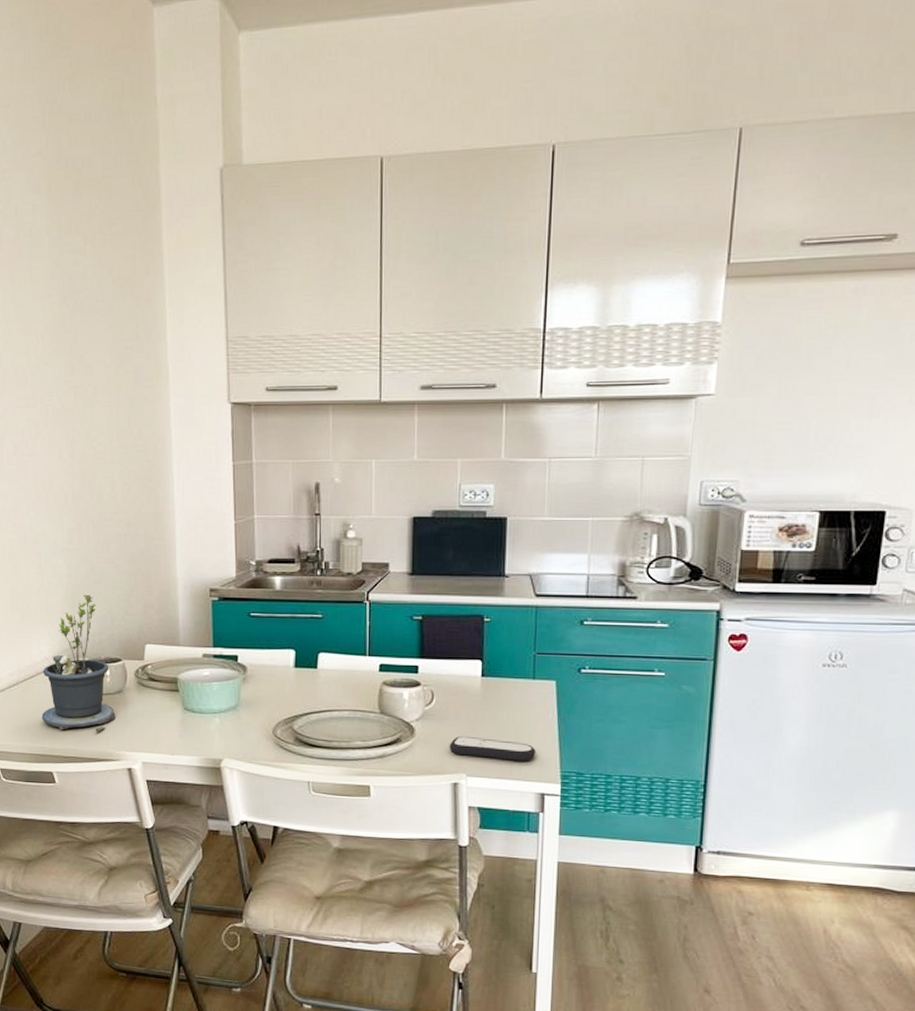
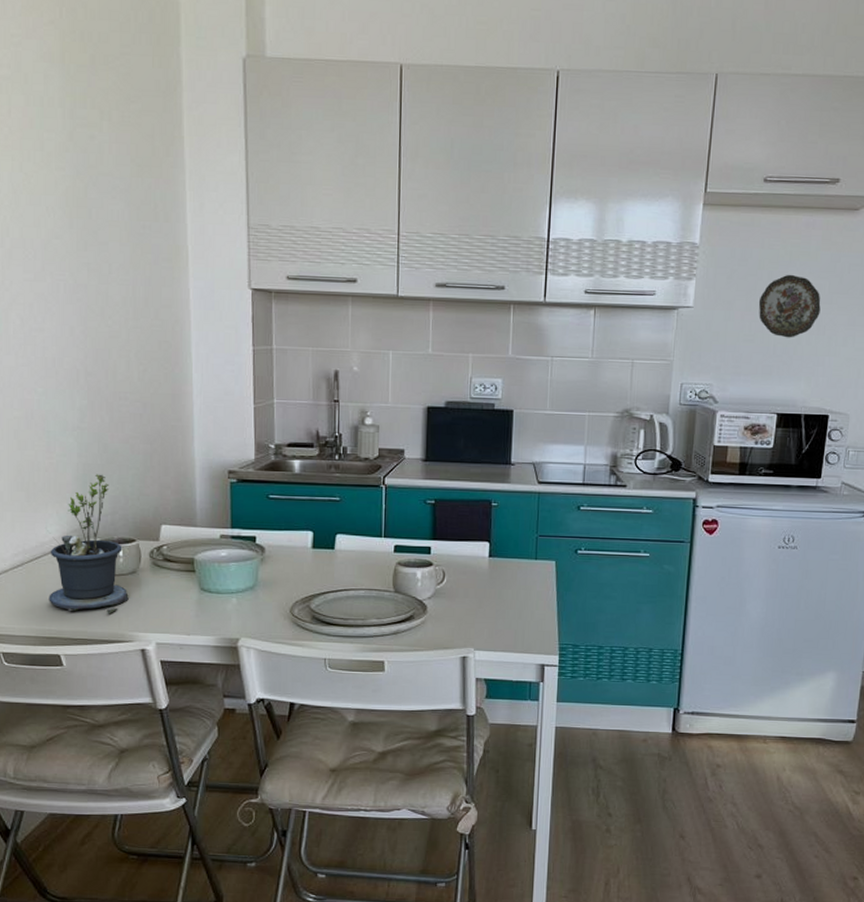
remote control: present [449,735,536,761] -> none [458,612,538,635]
decorative plate: none [795,349,875,424] -> present [758,274,821,338]

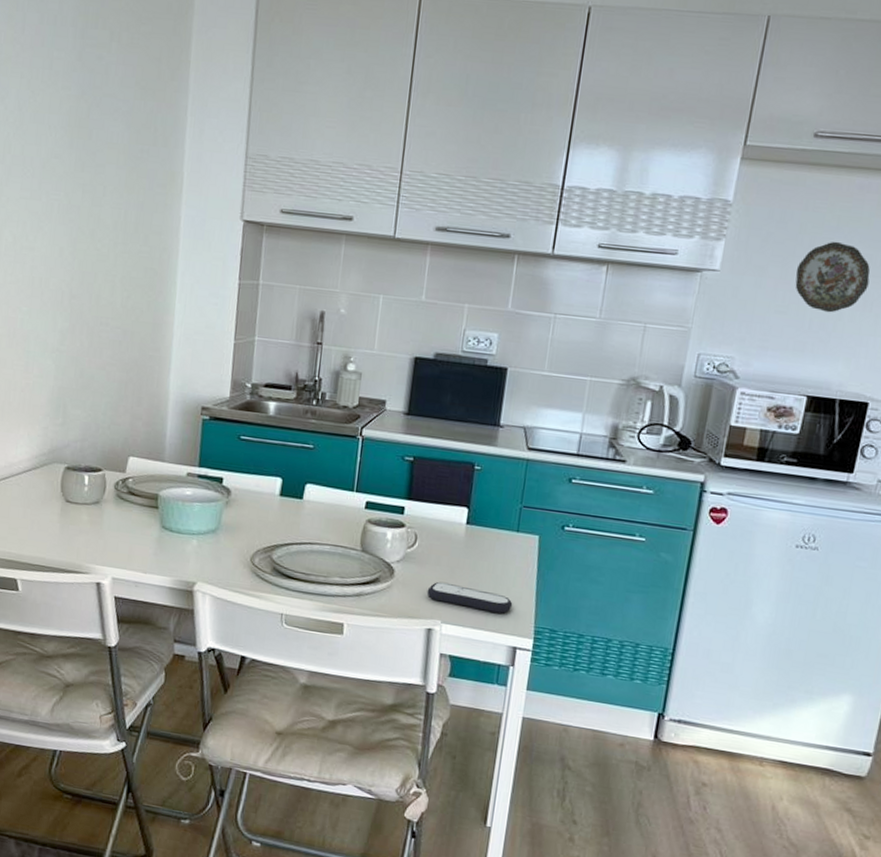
potted plant: present [47,474,129,614] -> none [11,398,90,543]
remote control: none [458,612,538,635] -> present [426,581,513,614]

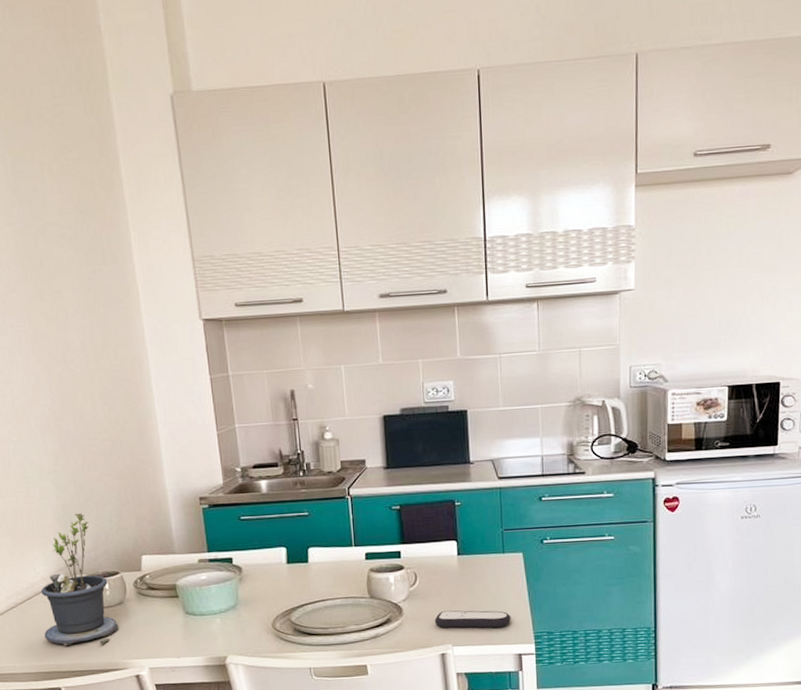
potted plant: none [11,398,90,543] -> present [36,513,119,646]
decorative plate: present [795,241,871,313] -> none [699,245,763,310]

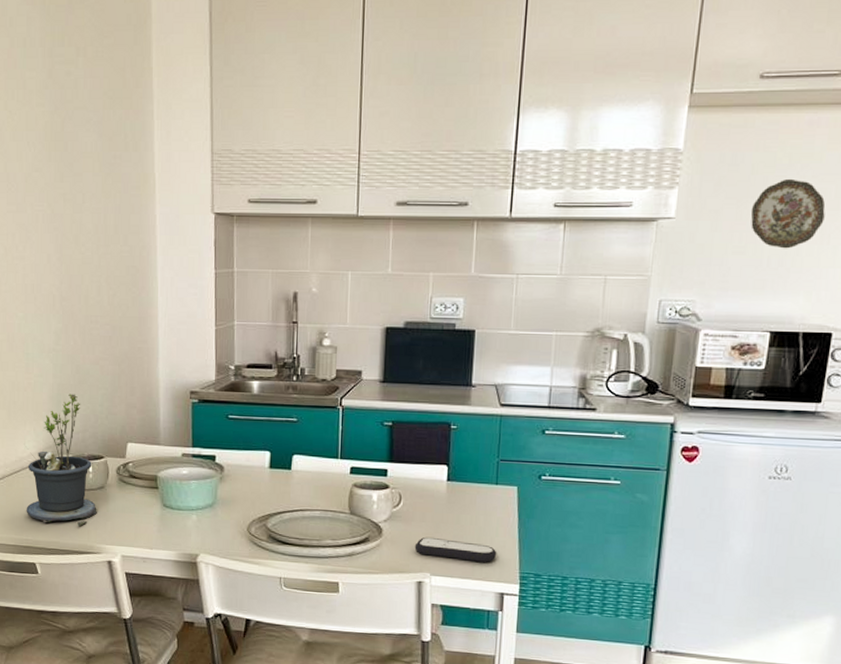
decorative plate: none [699,245,763,310] -> present [750,178,826,249]

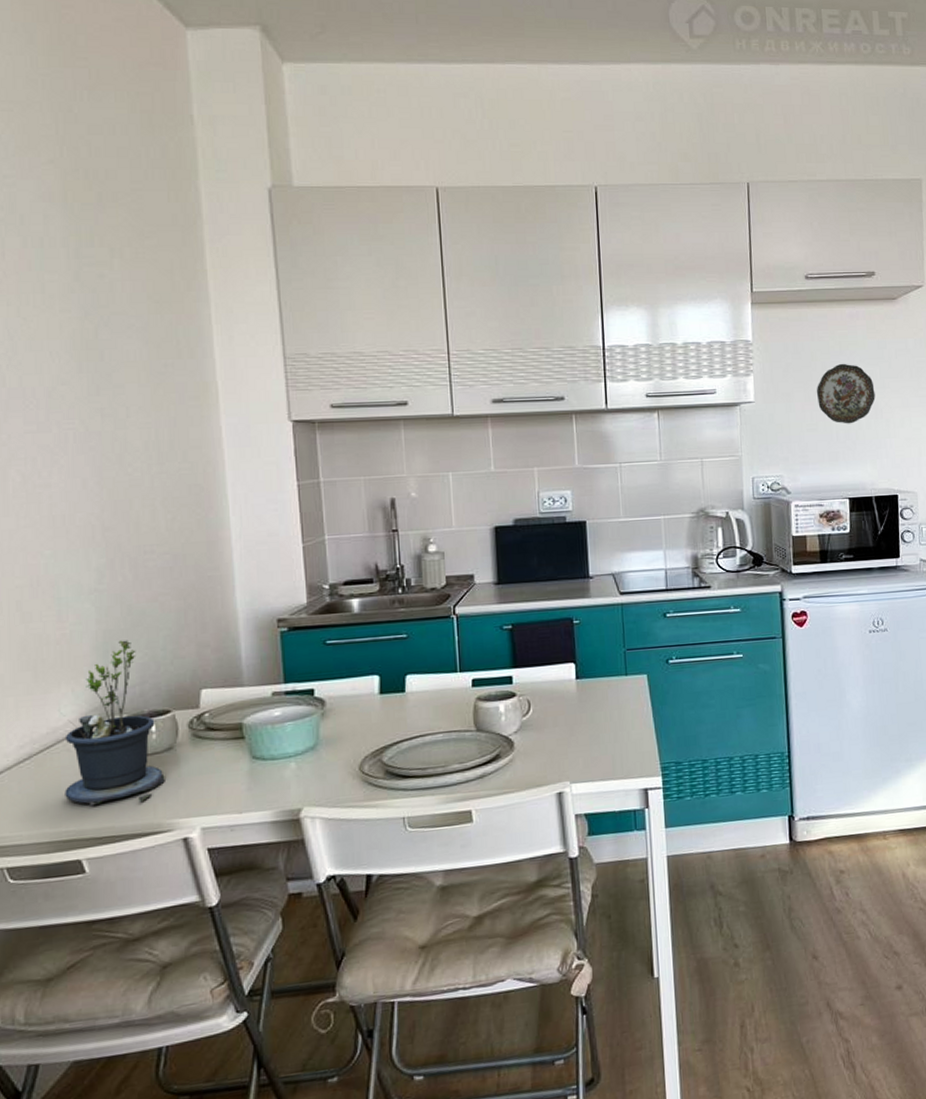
remote control: present [414,536,497,562] -> none [550,740,636,763]

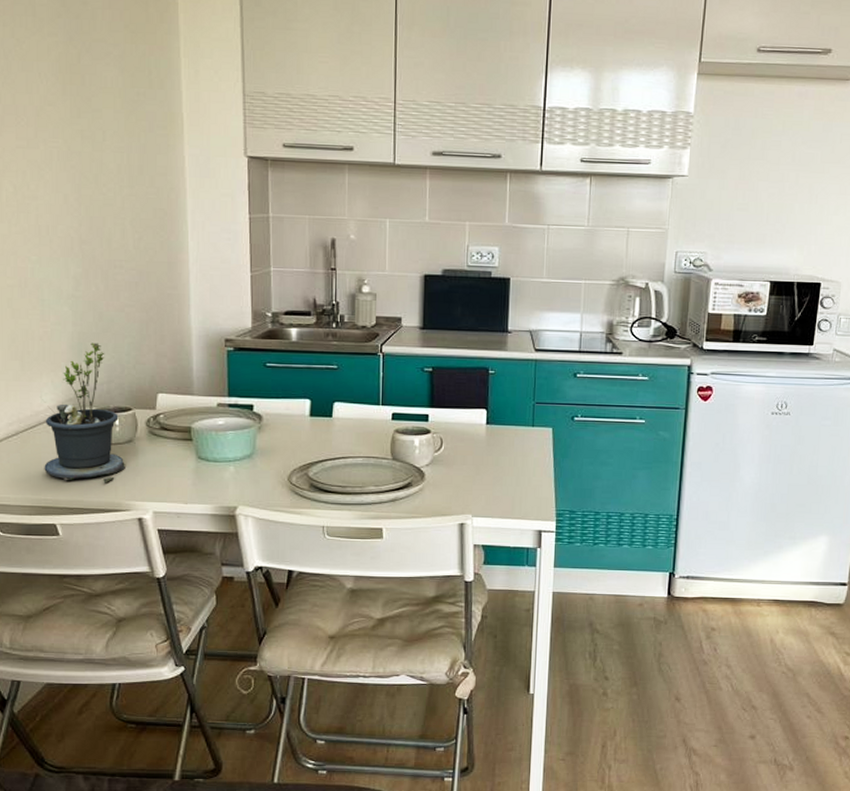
decorative plate: present [816,363,875,424] -> none [752,143,813,207]

